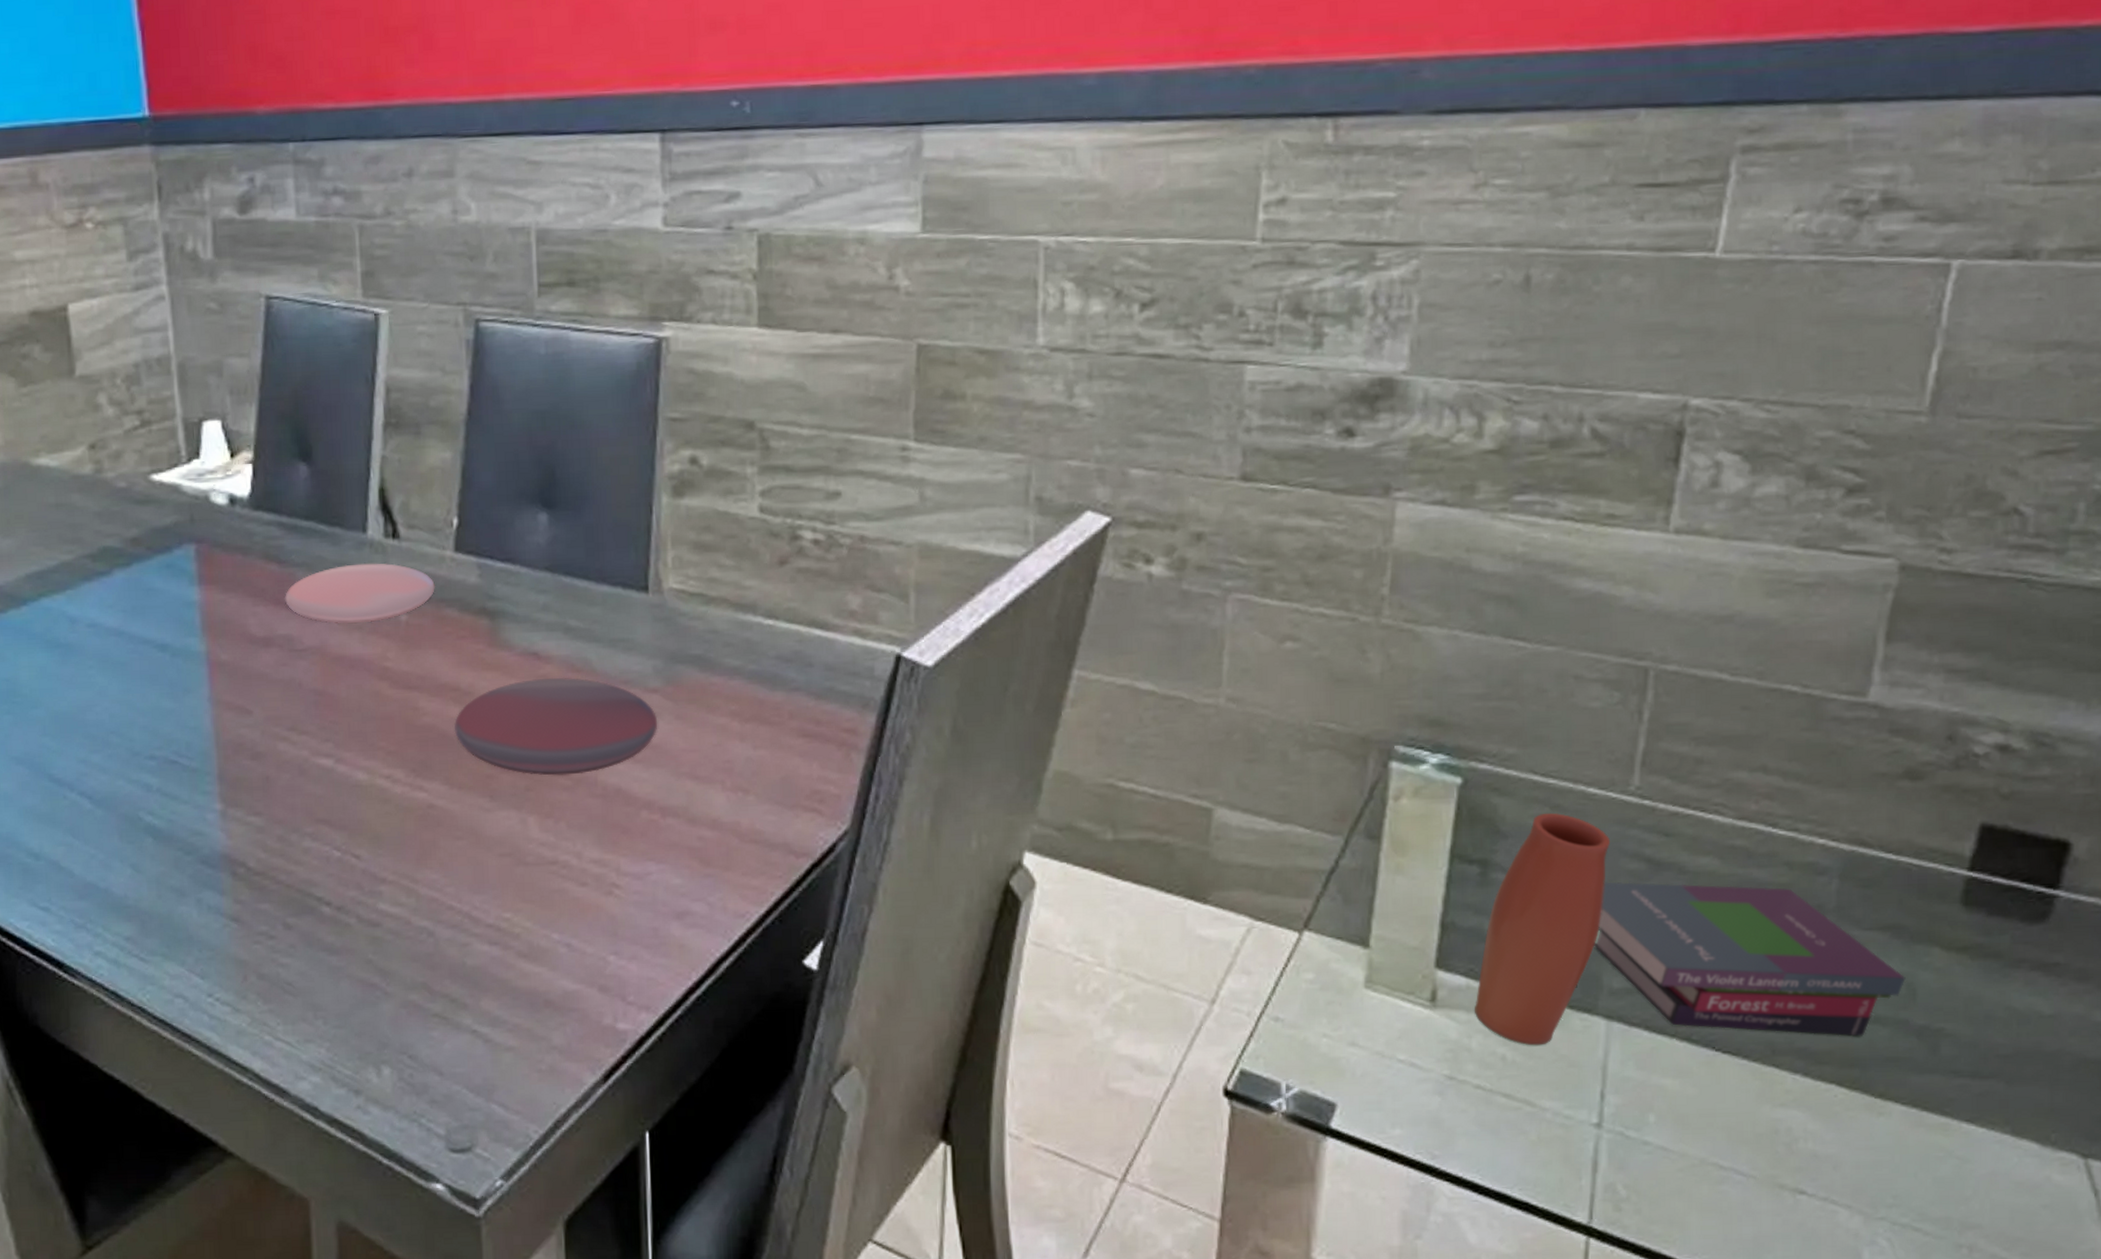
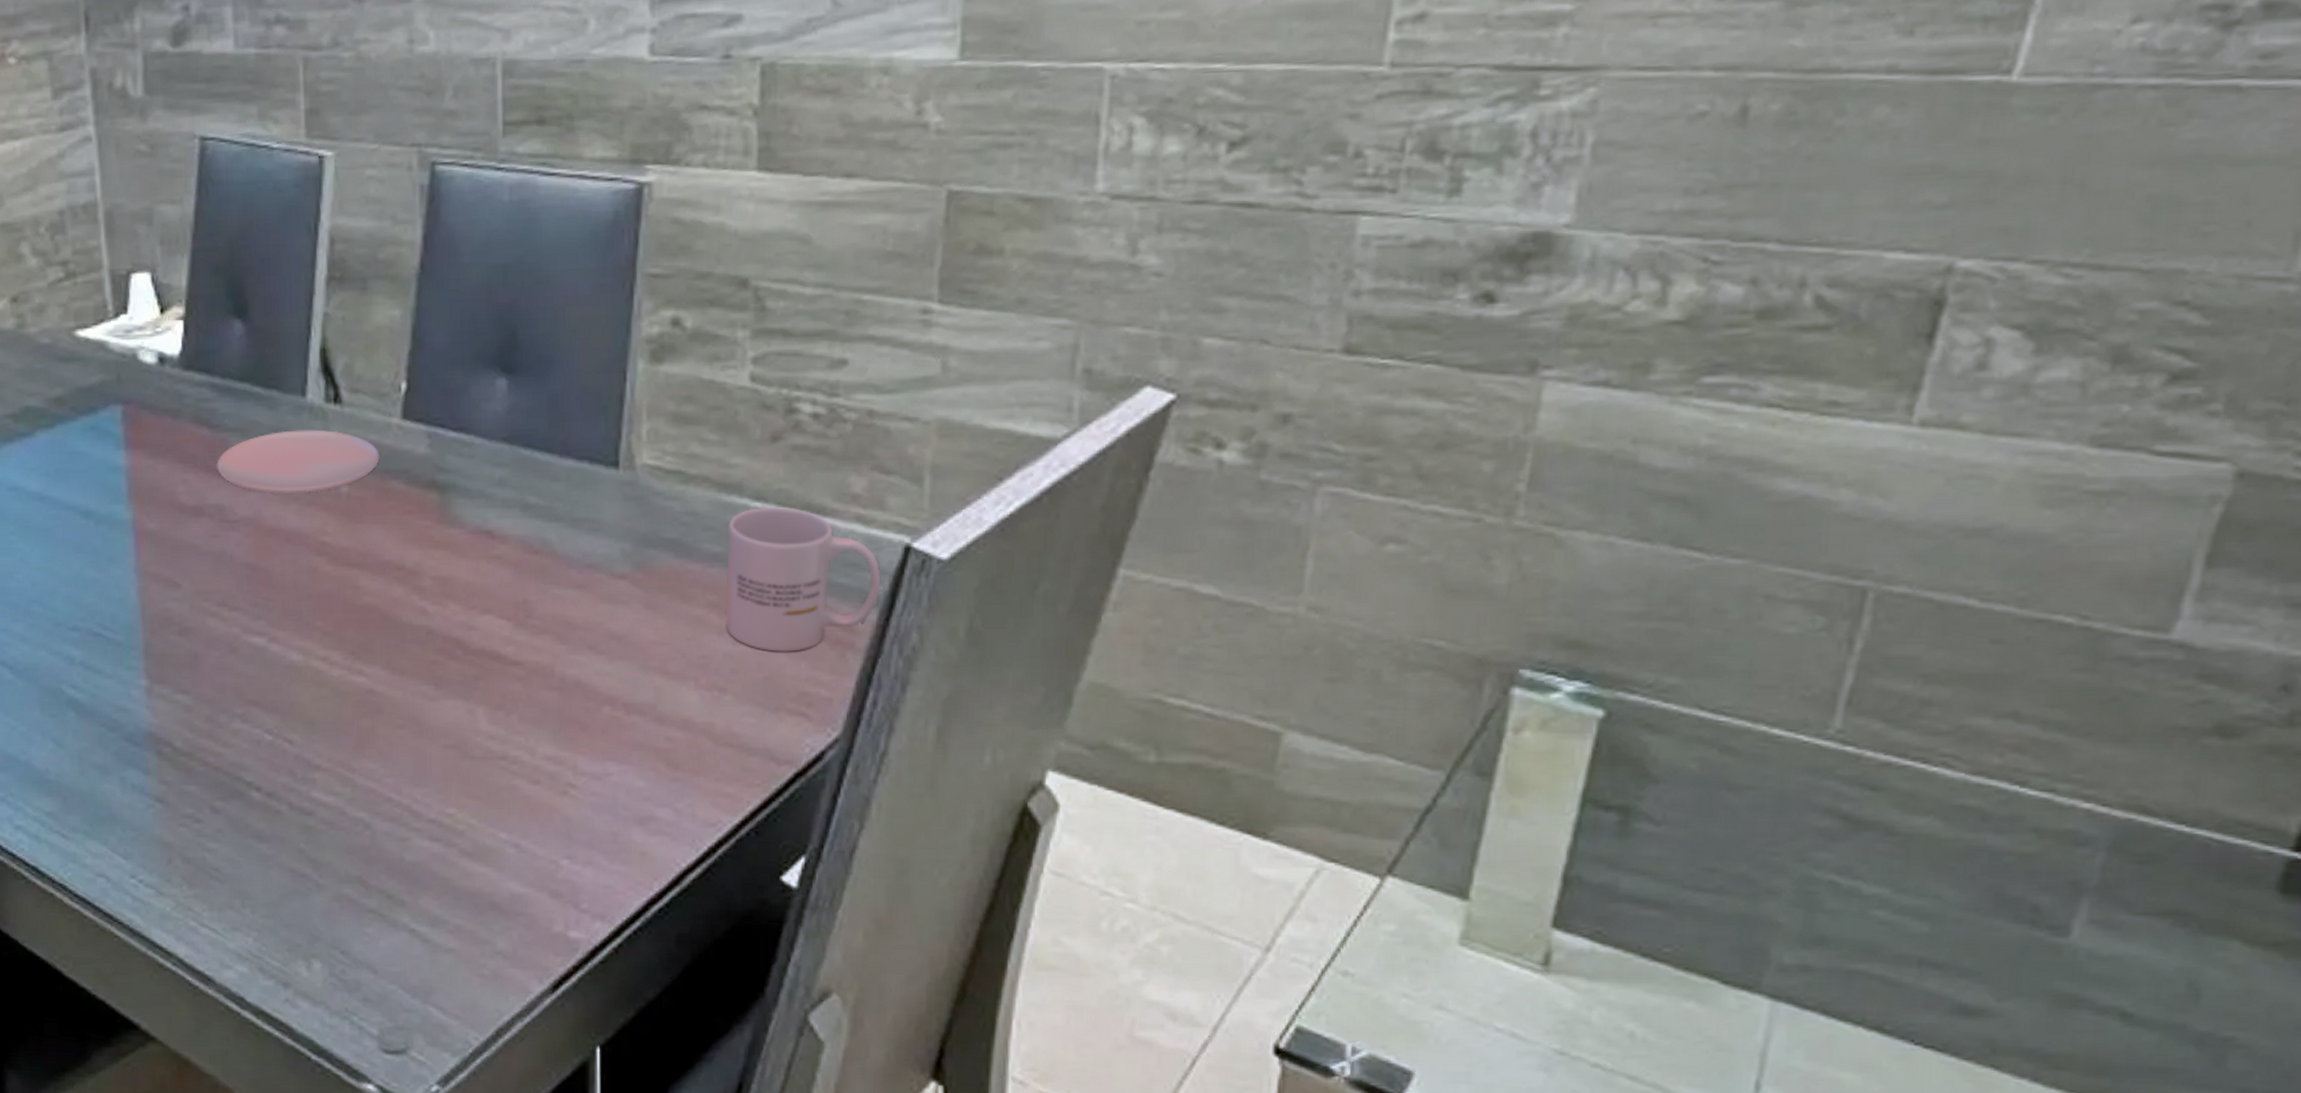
plate: present [455,677,658,776] -> none [398,558,625,664]
mug: none [744,623,878,755] -> present [726,506,881,652]
vase: present [1475,812,1611,1046] -> none [1599,755,1796,1024]
books: present [1594,881,1906,1037] -> none [1762,840,2188,1040]

